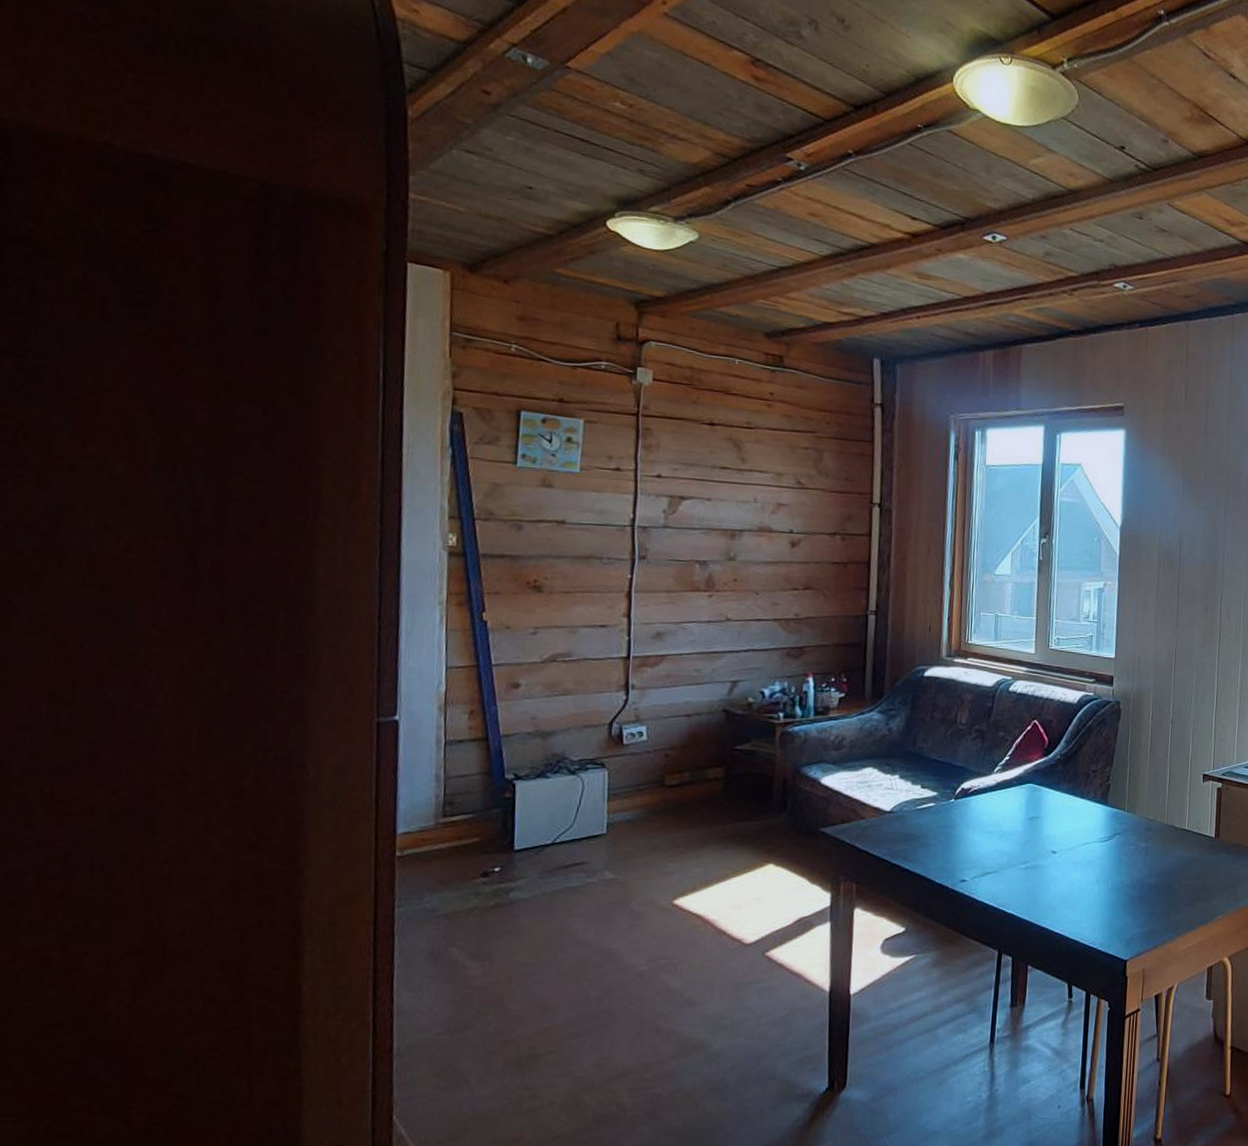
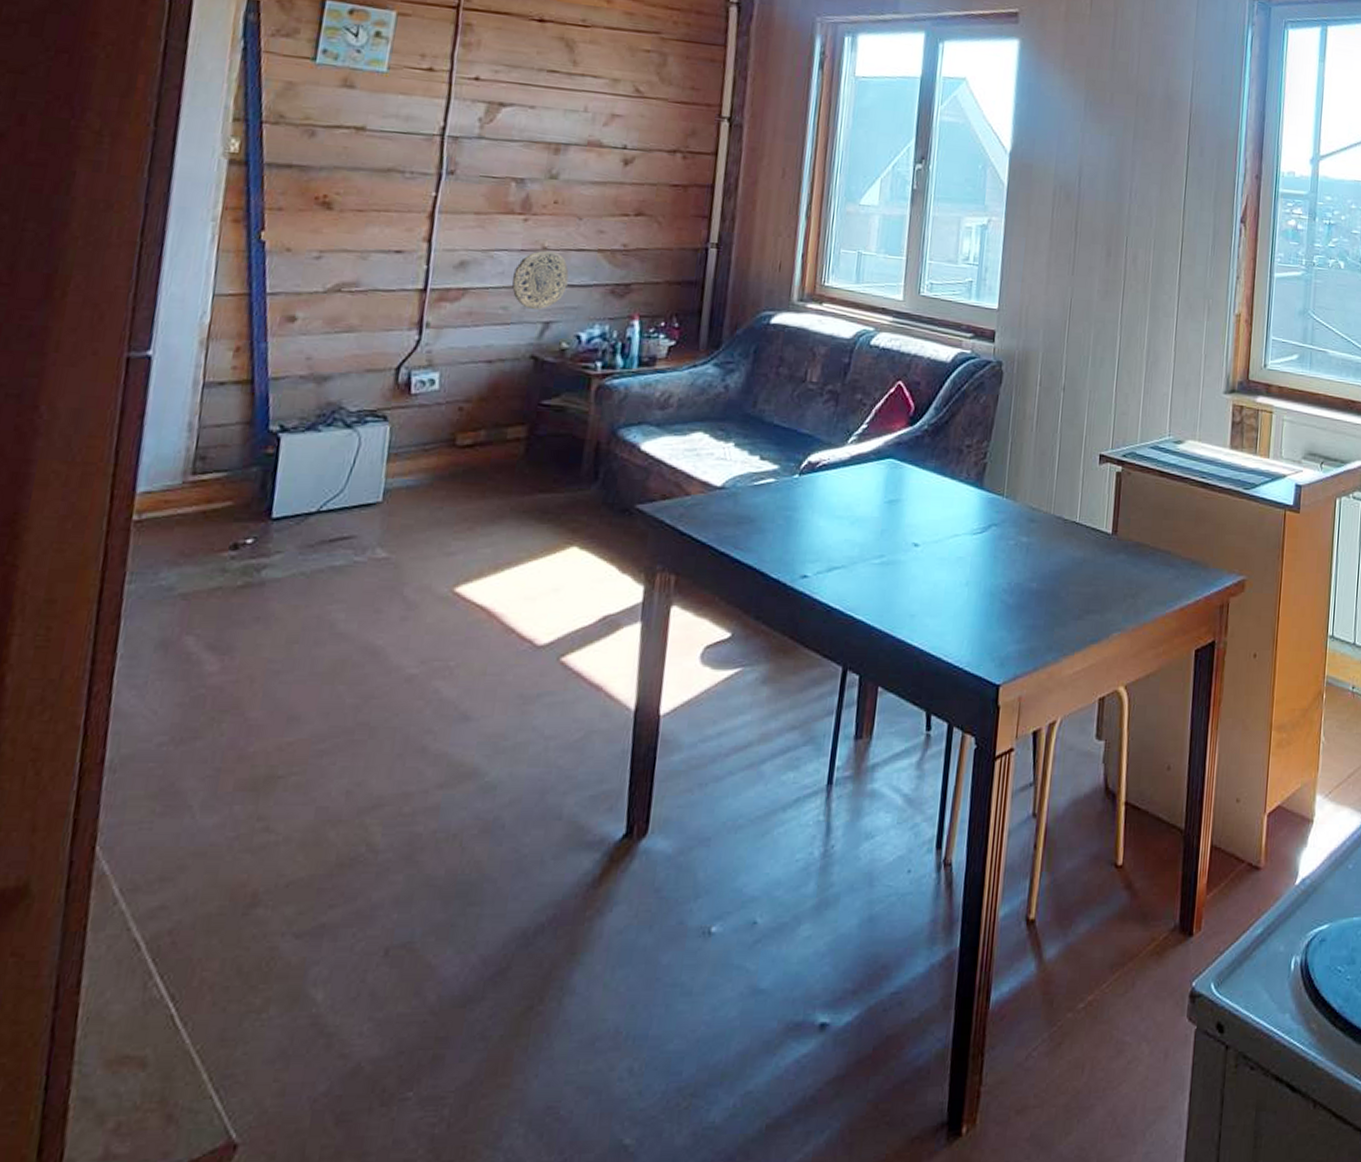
decorative plate: none [702,622,751,672] -> present [511,251,569,310]

